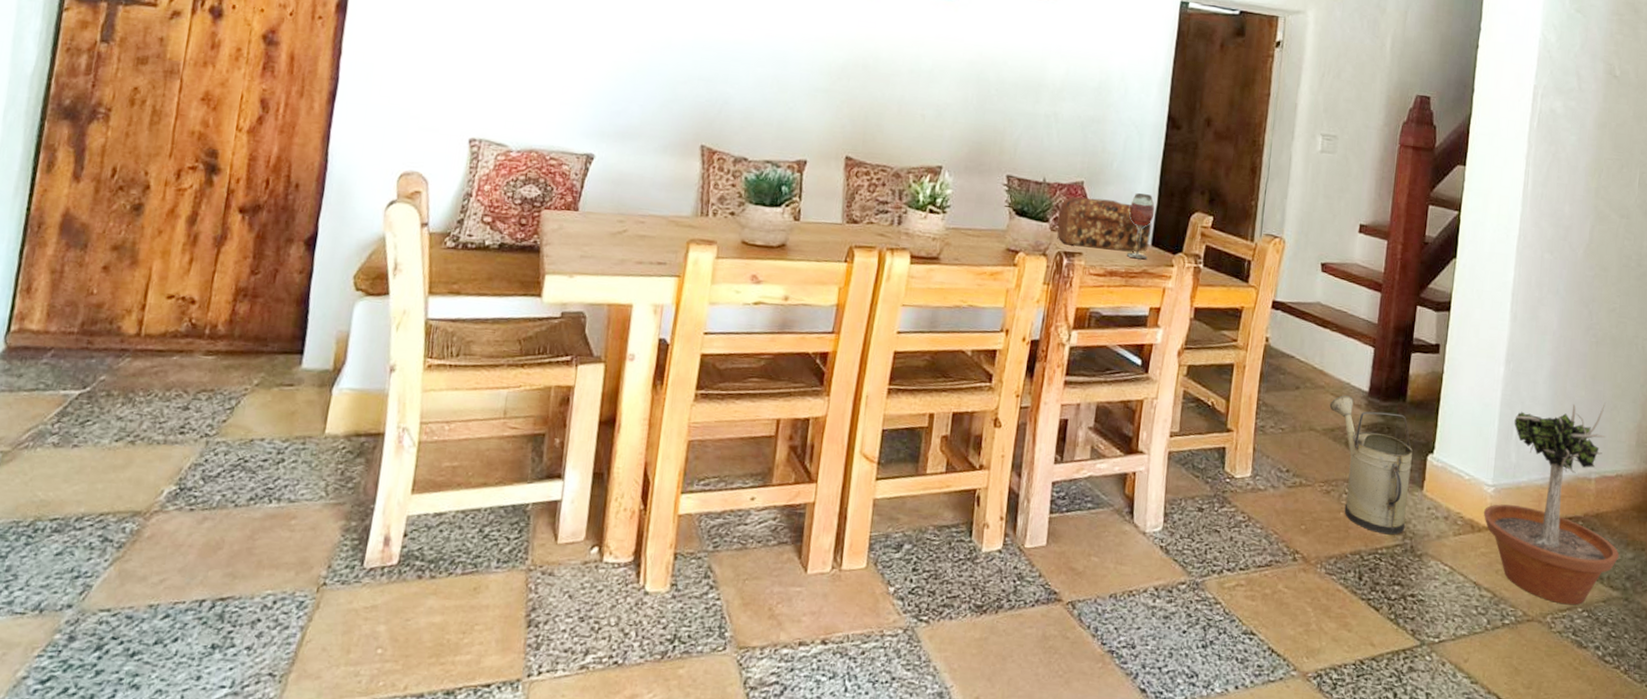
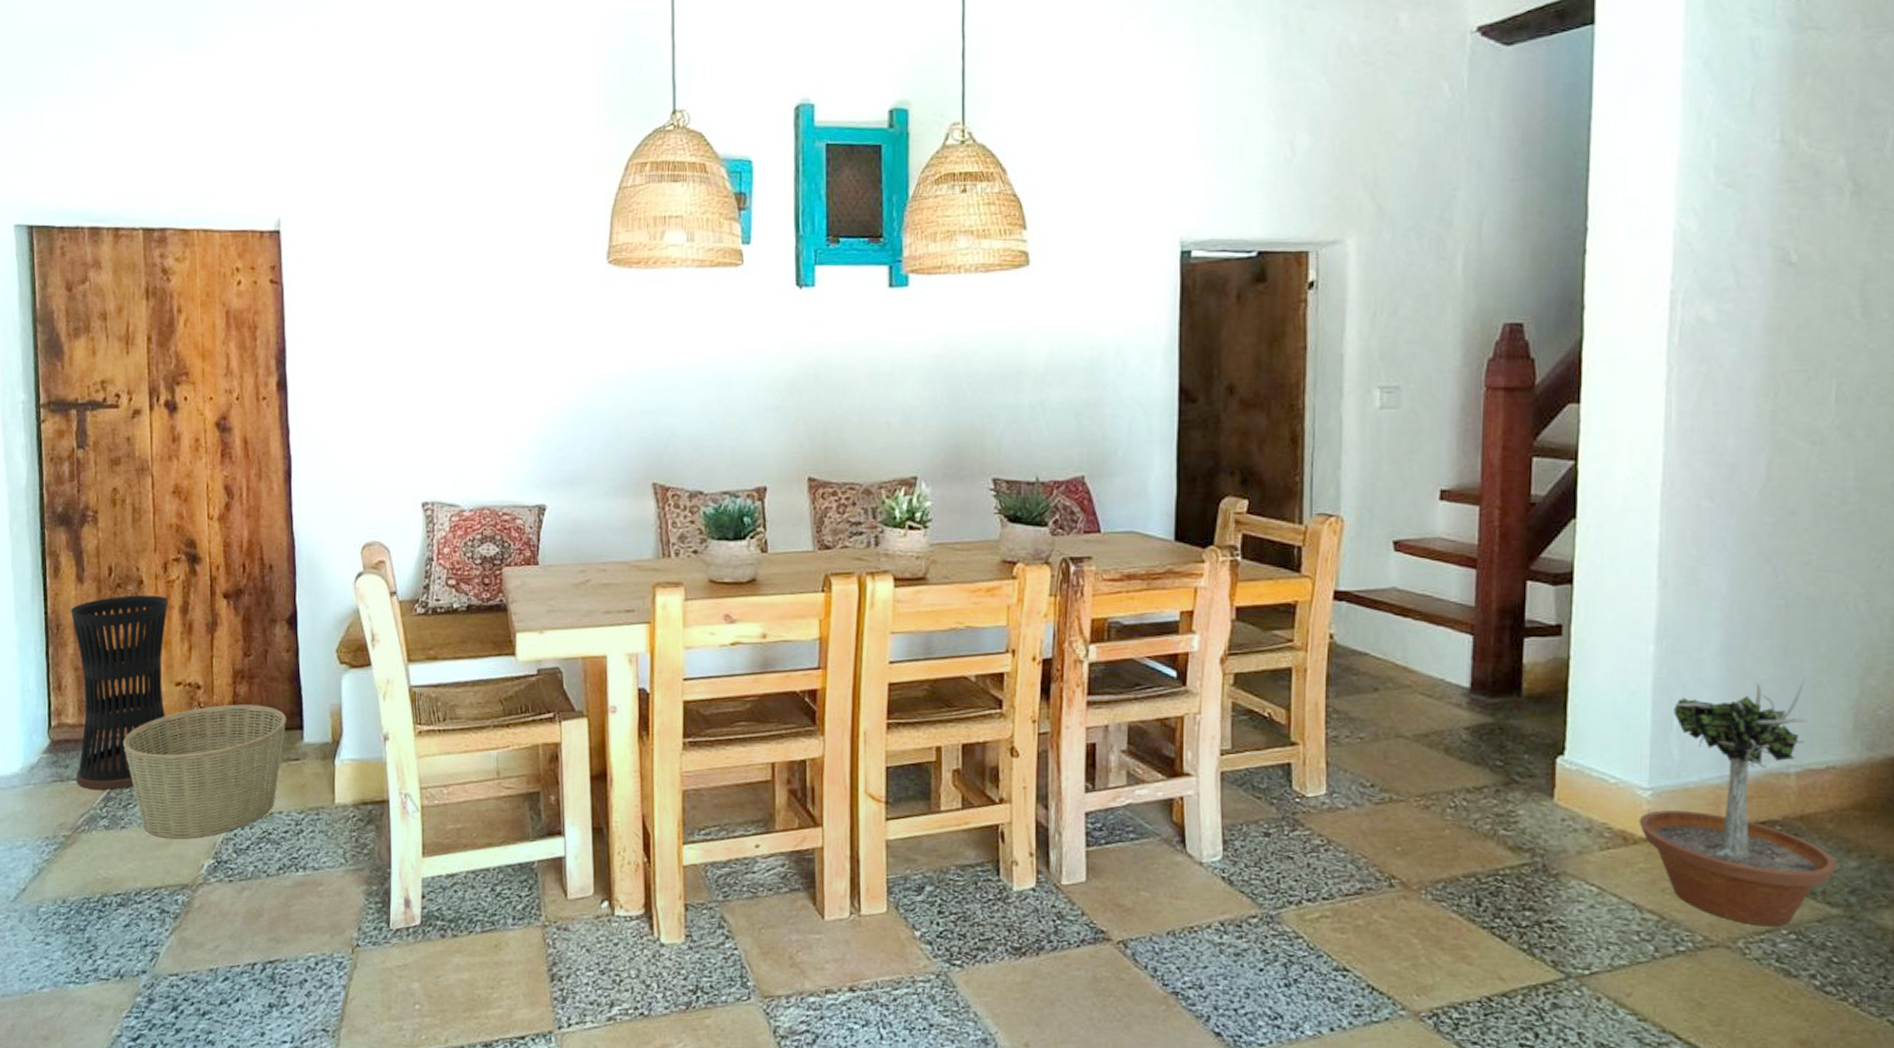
umbrella stand: none [28,199,175,404] -> present [71,595,172,790]
basket: none [92,322,287,463] -> present [122,704,287,839]
bread loaf: present [1057,196,1151,252] -> none [1057,493,1172,550]
wineglass: present [1126,193,1155,260] -> none [1144,482,1175,558]
watering can: present [1329,395,1413,535] -> none [1419,694,1535,853]

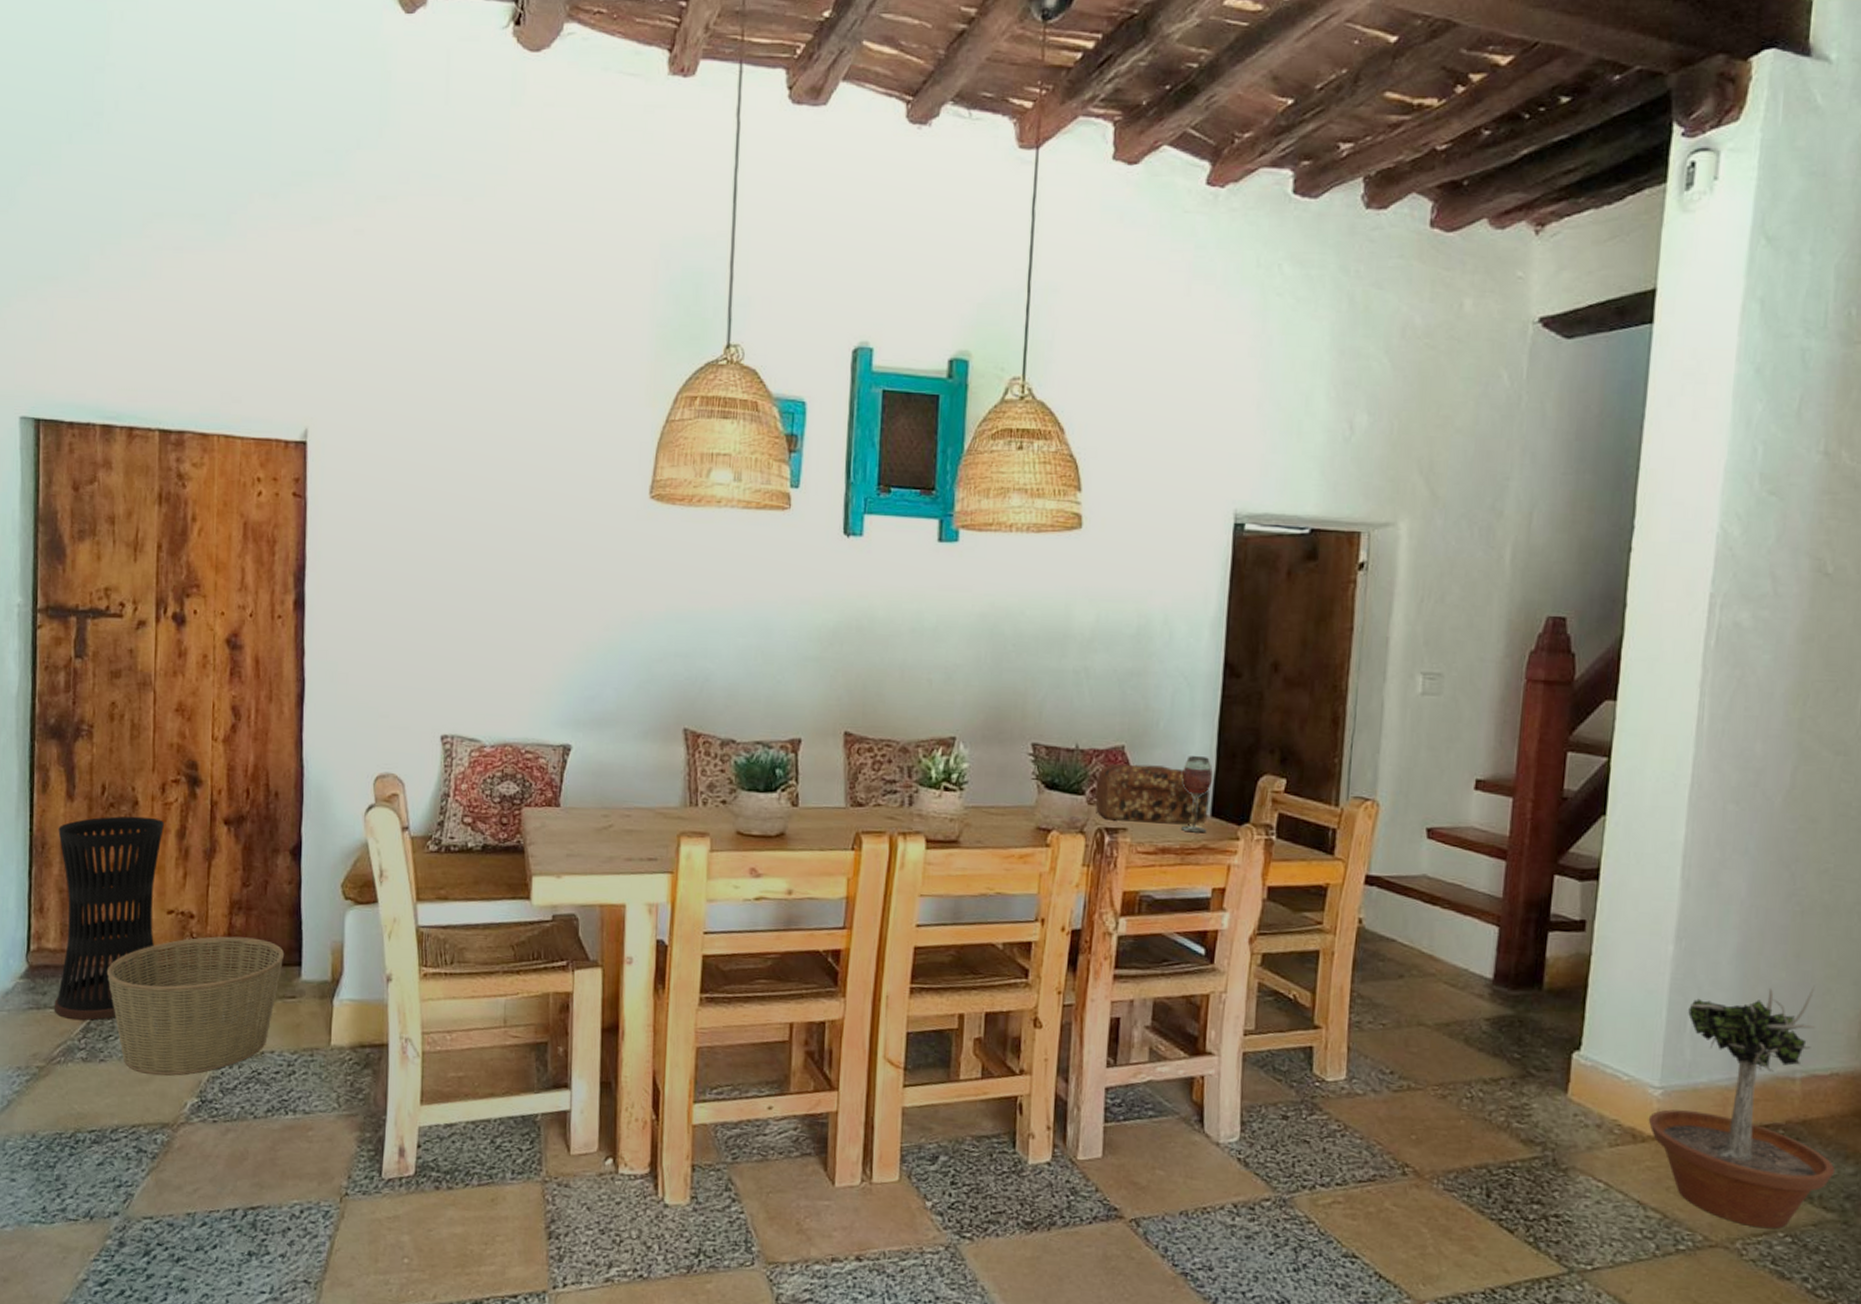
bread loaf: none [1057,493,1172,550] -> present [1094,763,1210,825]
wineglass: none [1144,482,1175,558] -> present [1180,756,1214,833]

